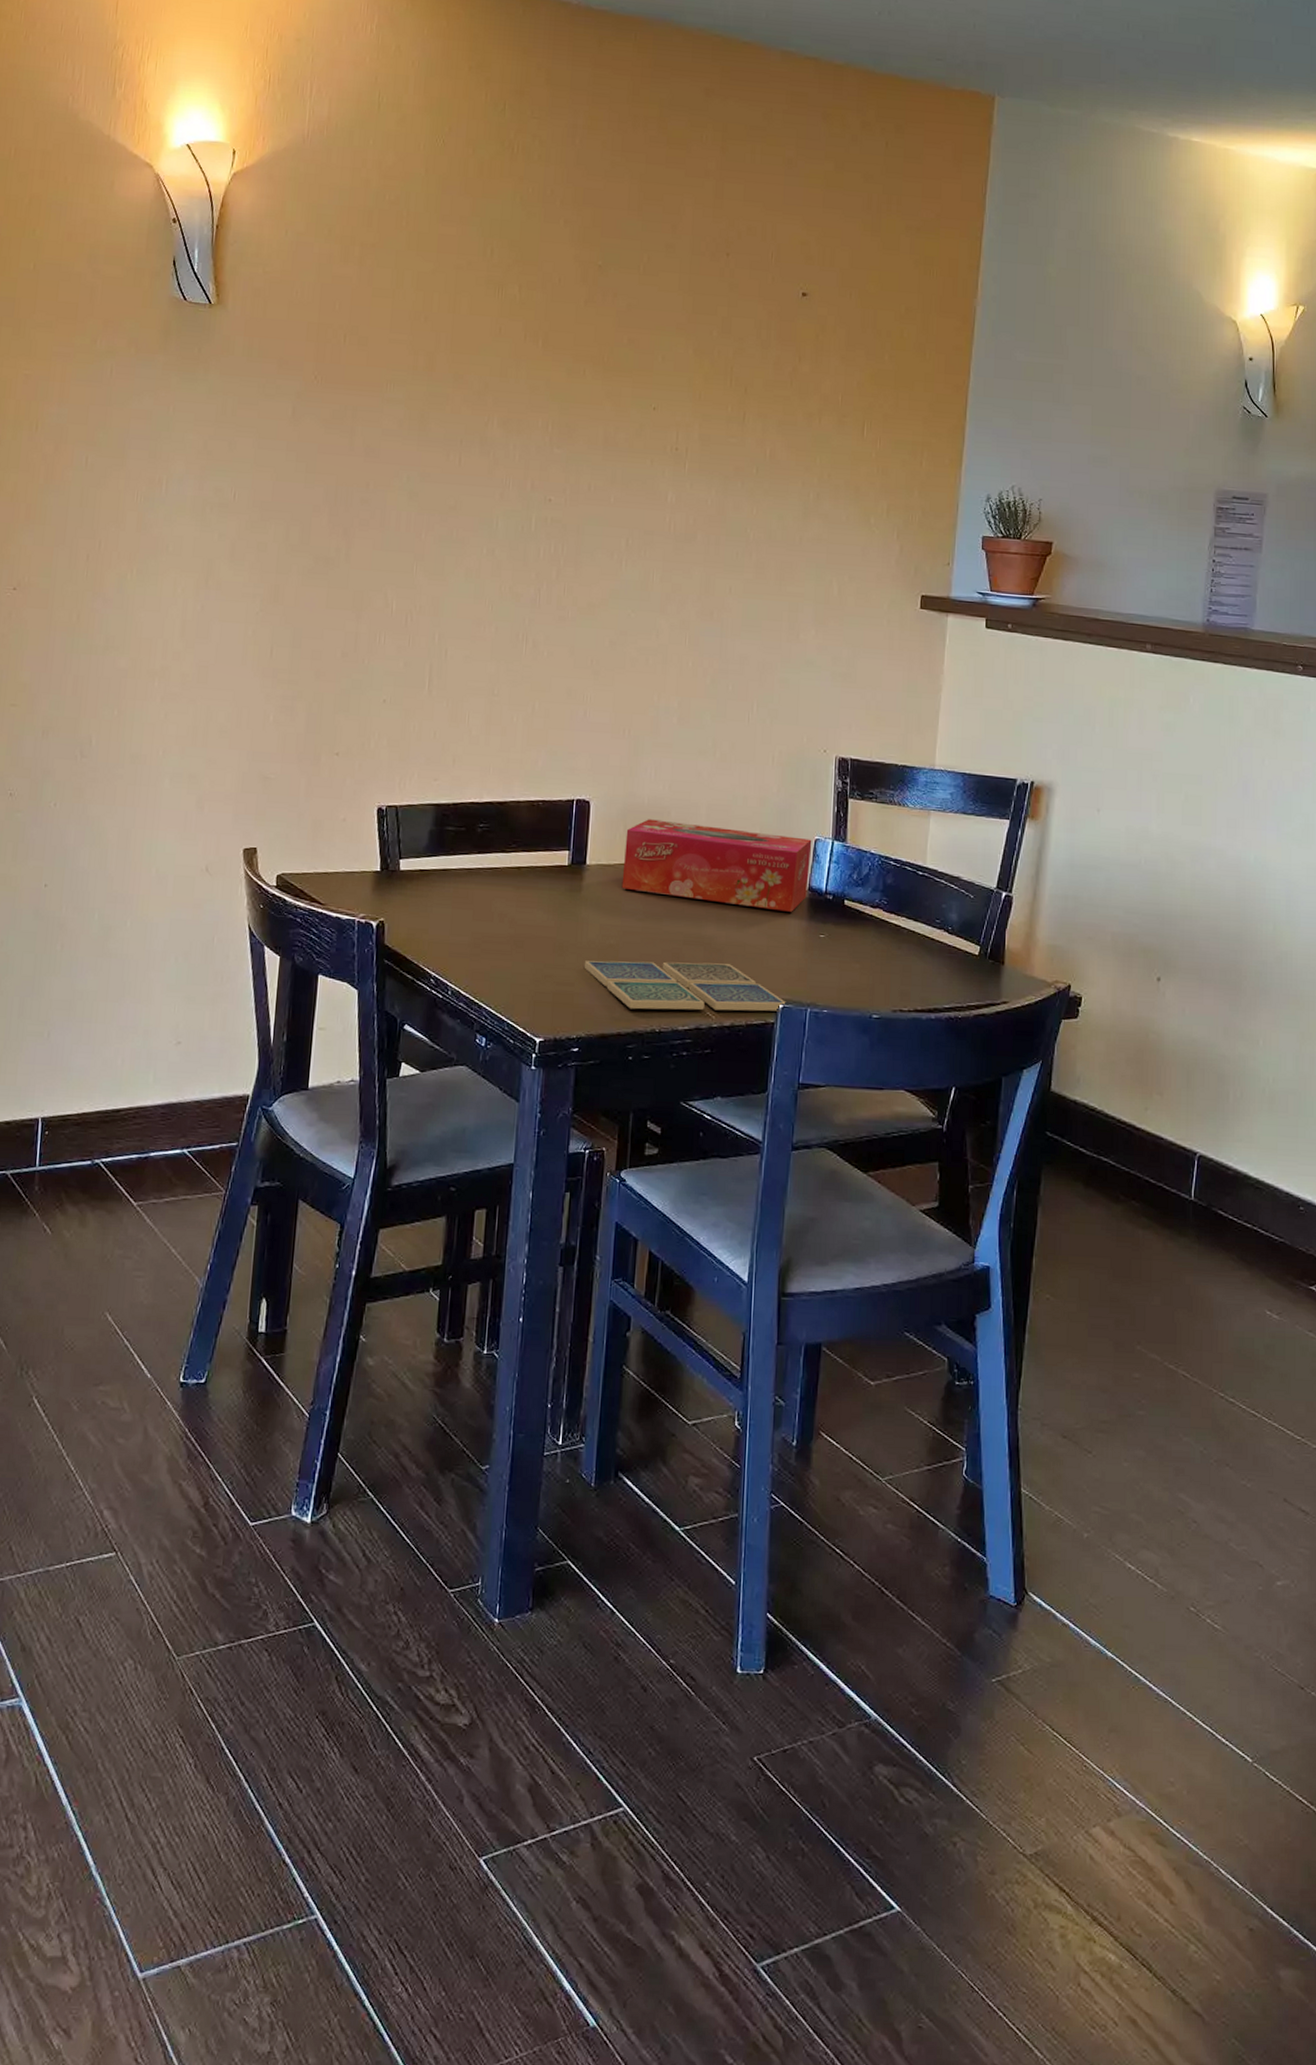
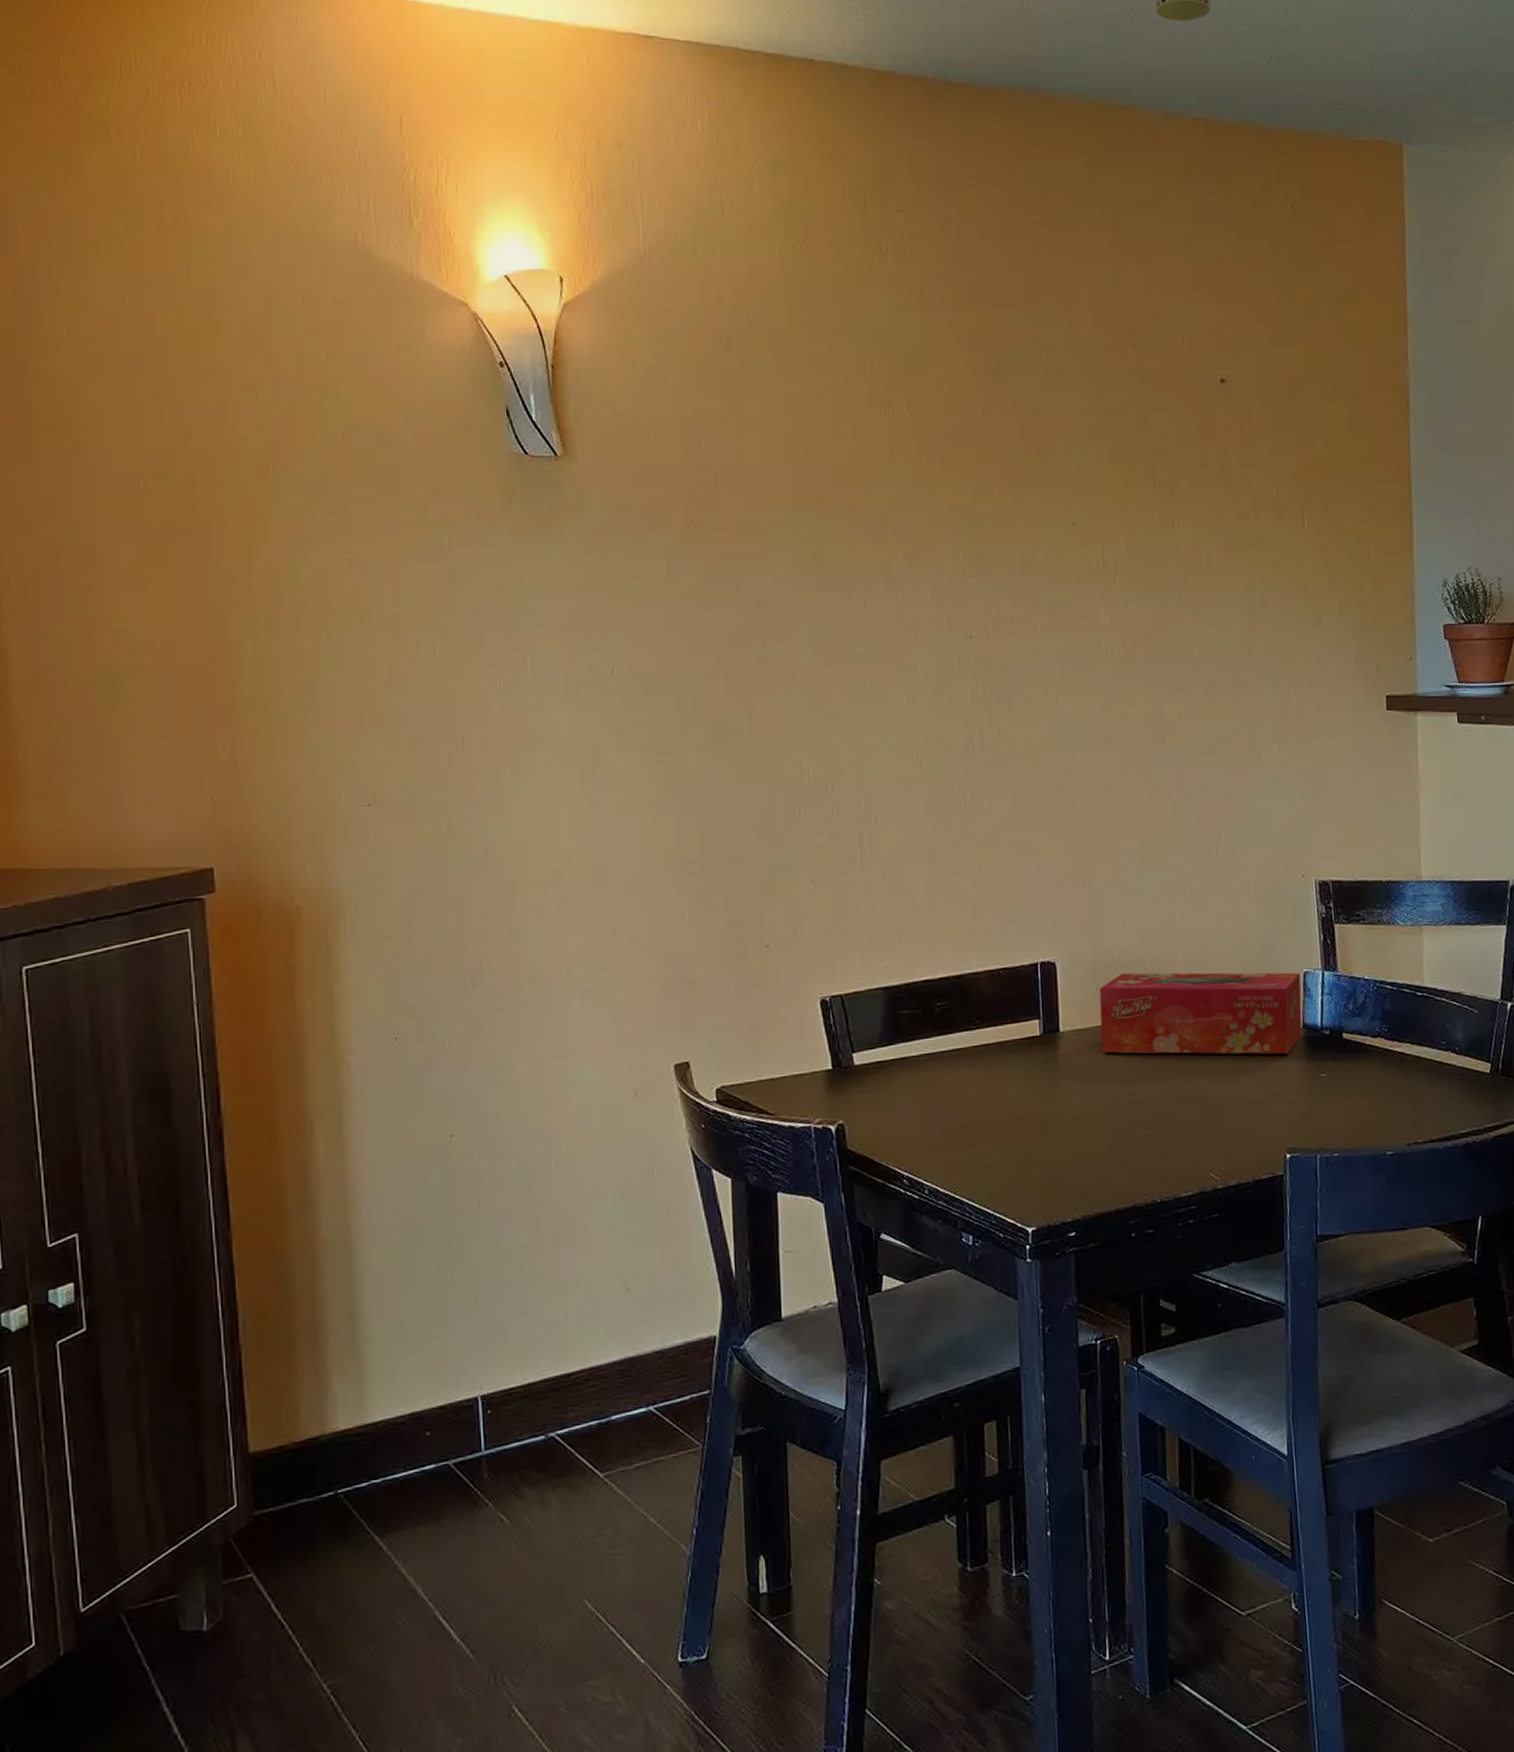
drink coaster: present [584,960,786,1012] -> none [1070,1118,1293,1182]

